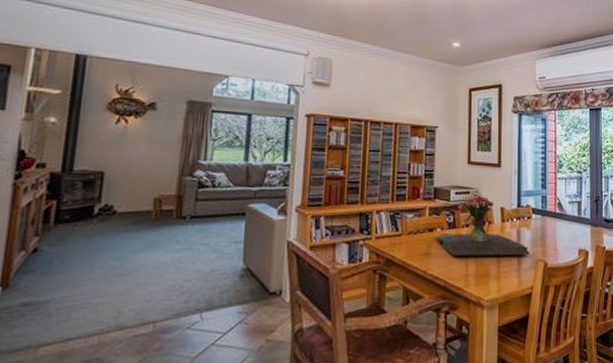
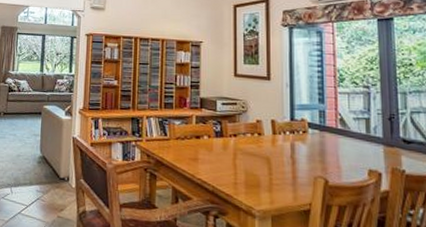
flower arrangement: present [434,195,530,256] -> none [202,106,307,171]

